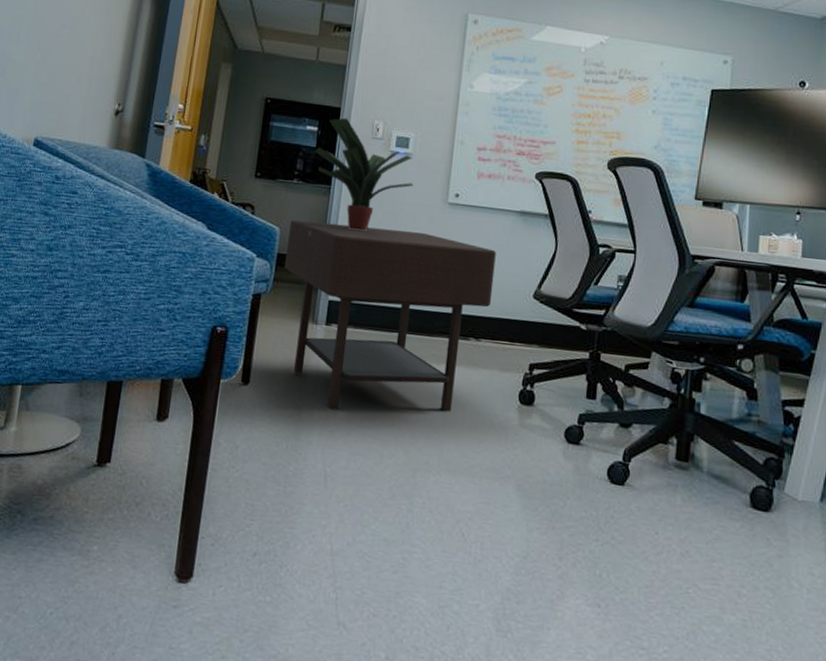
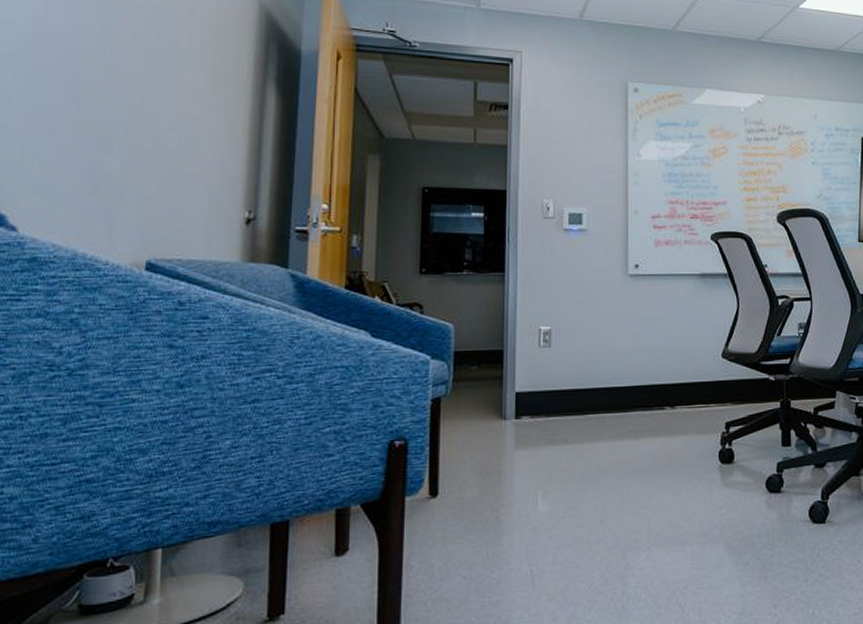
side table: present [284,219,496,413] -> none [463,309,682,506]
potted plant: present [314,117,414,232] -> none [482,200,591,316]

